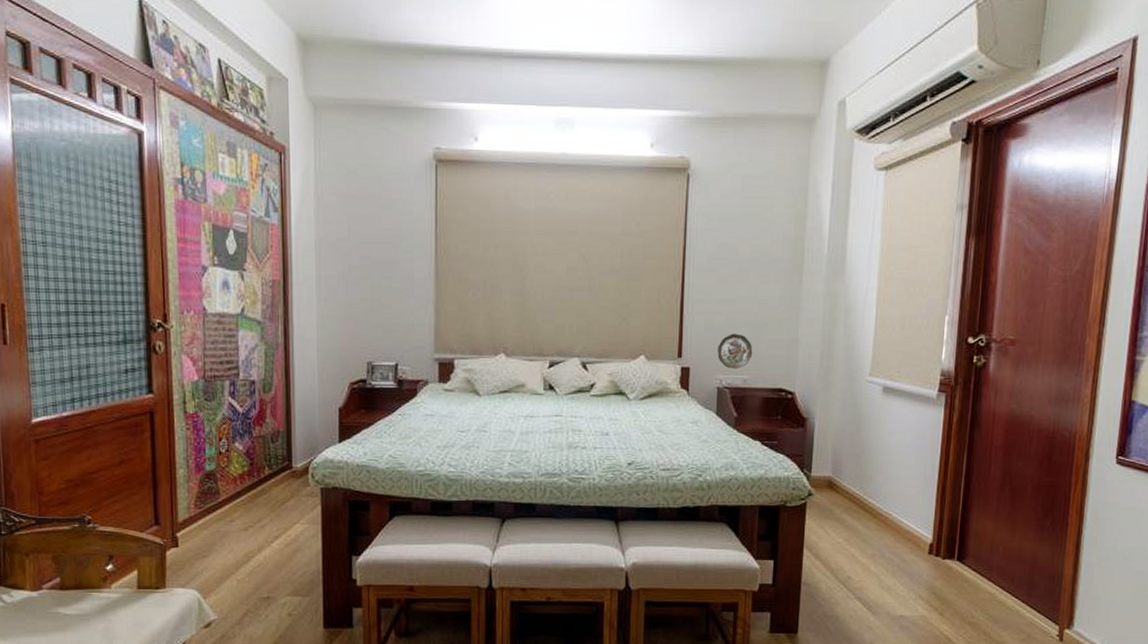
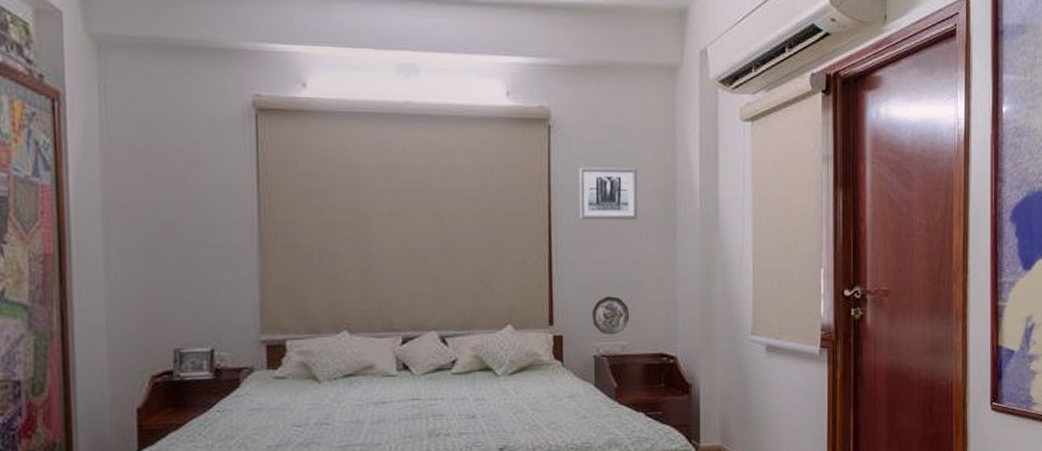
wall art: none [710,213,769,264] -> present [578,167,638,220]

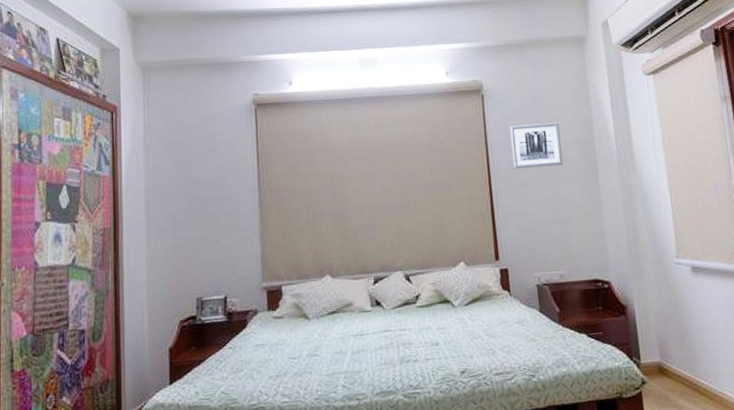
decorative plate: present [592,296,630,335] -> none [531,231,565,266]

